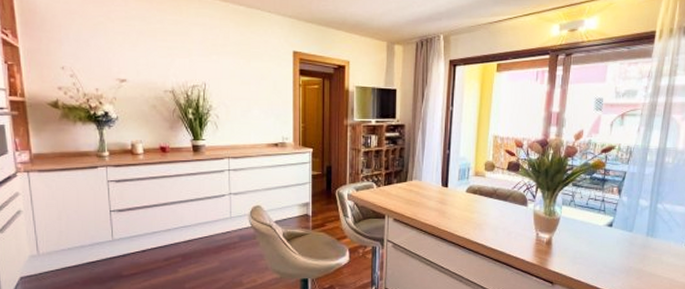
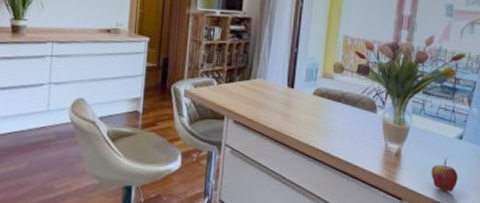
fruit: none [581,242,608,275] -> present [431,155,458,192]

